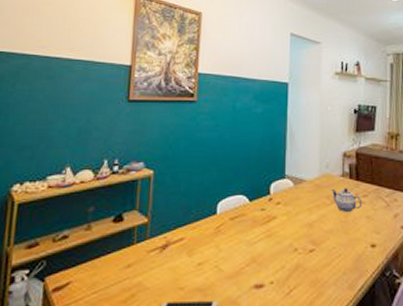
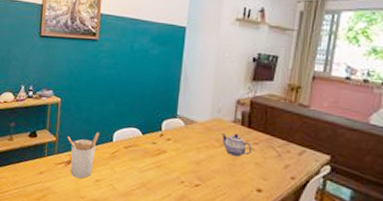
utensil holder: none [162,204,200,266] -> present [67,131,99,179]

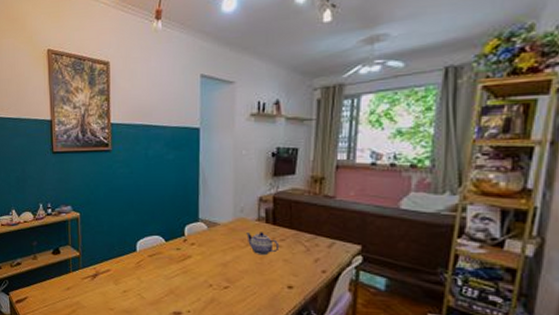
utensil holder: present [67,131,99,179] -> none [90,243,122,291]

